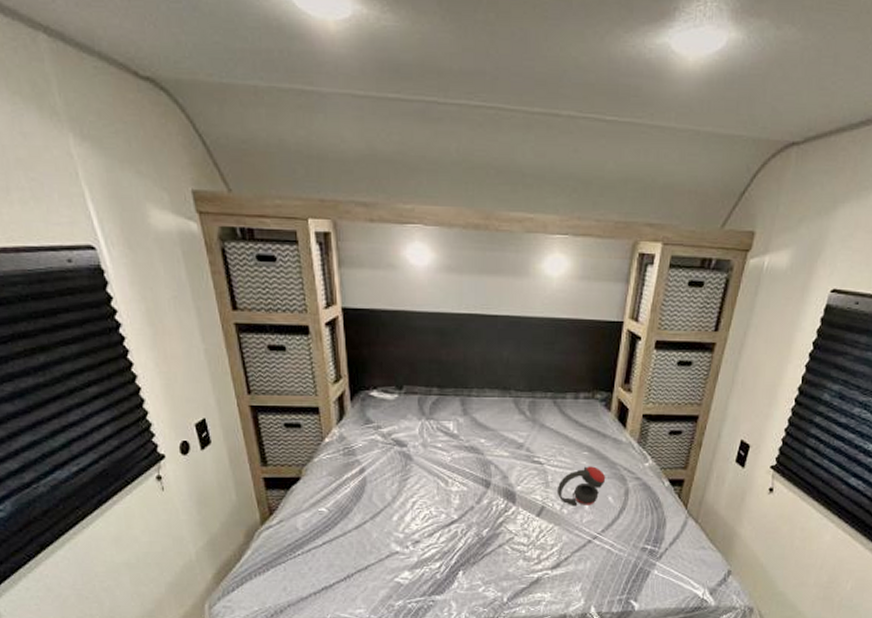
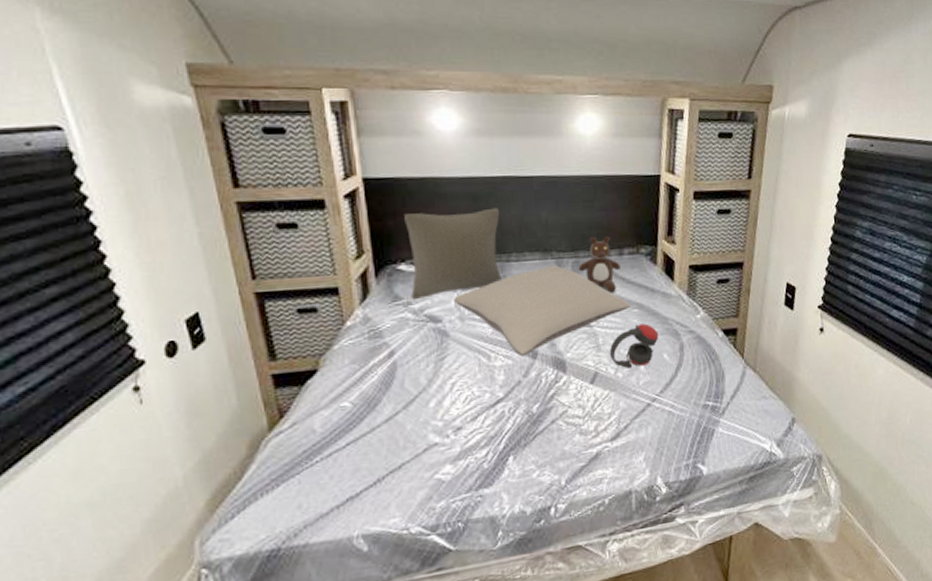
pillow: none [378,344,465,425] -> present [404,208,502,301]
pillow: none [418,403,581,485] -> present [454,265,630,357]
stuffed animal: none [534,378,576,434] -> present [578,236,622,293]

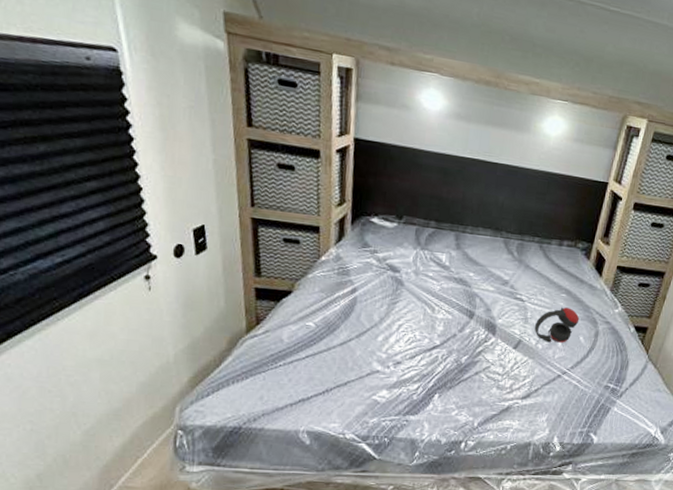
pillow: present [404,208,502,301] -> none [378,175,465,250]
pillow: present [454,265,630,357] -> none [413,243,560,315]
stuffed animal: present [578,236,622,293] -> none [521,224,559,277]

